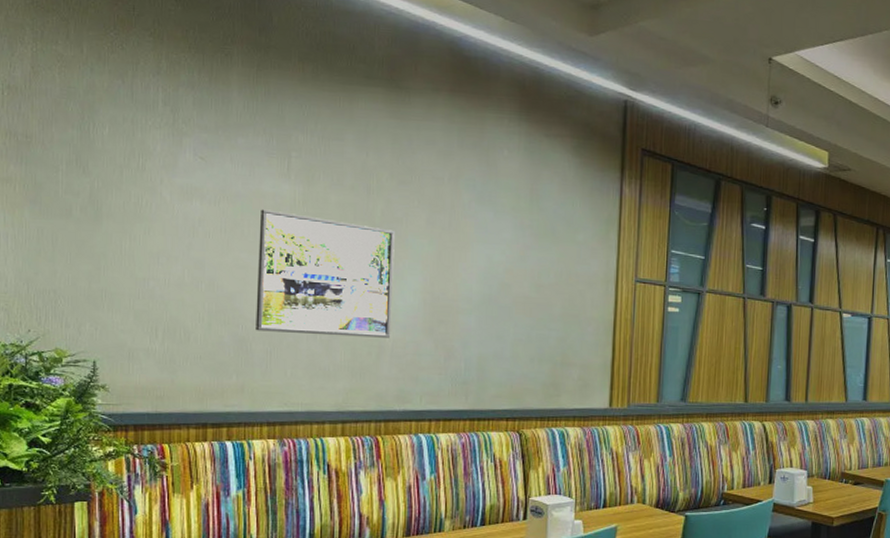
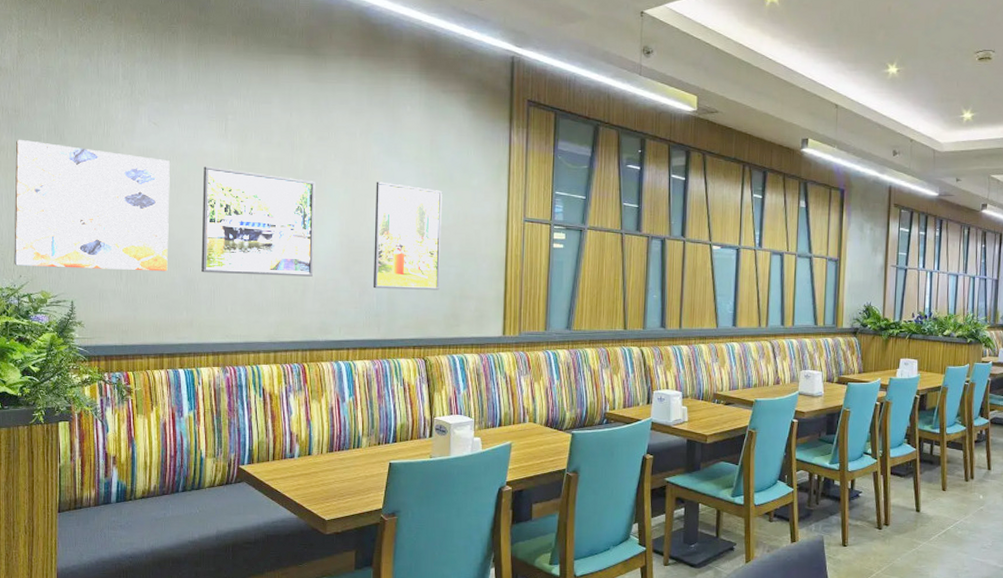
wall art: none [21,170,219,329] -> present [14,139,170,272]
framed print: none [460,233,543,356] -> present [373,181,443,290]

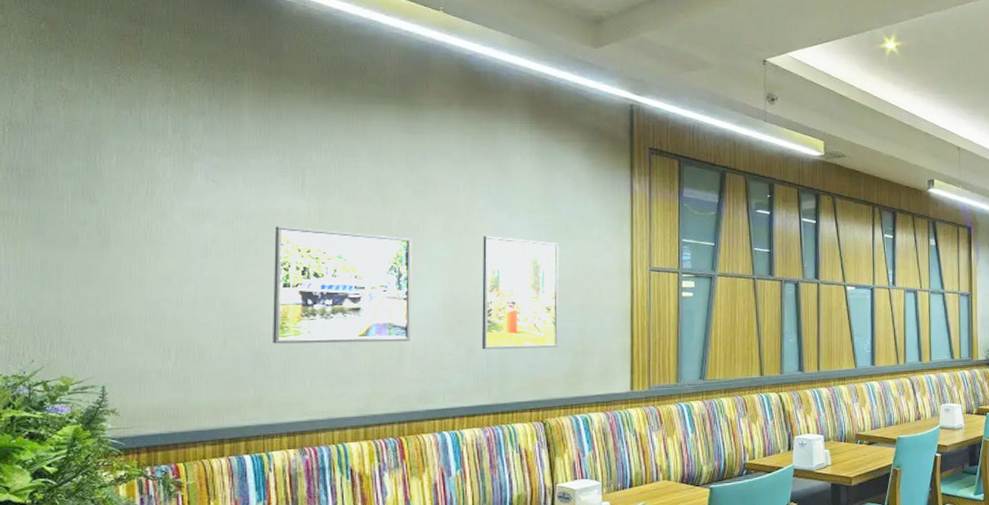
wall art: present [14,139,170,272] -> none [24,202,233,349]

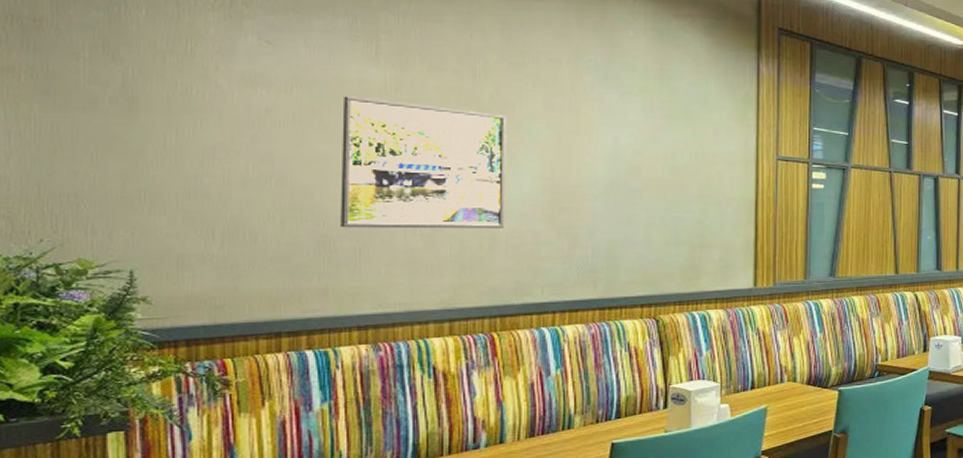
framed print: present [481,236,559,350] -> none [586,116,676,240]

